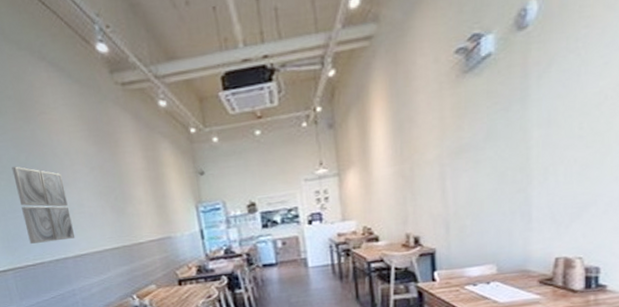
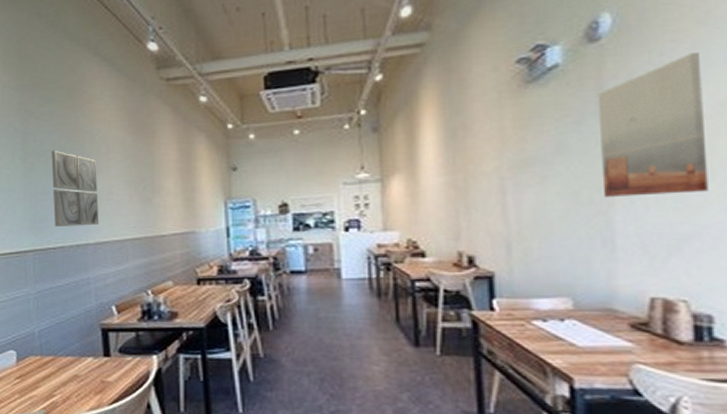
wall art: none [523,38,608,176] -> present [597,53,709,197]

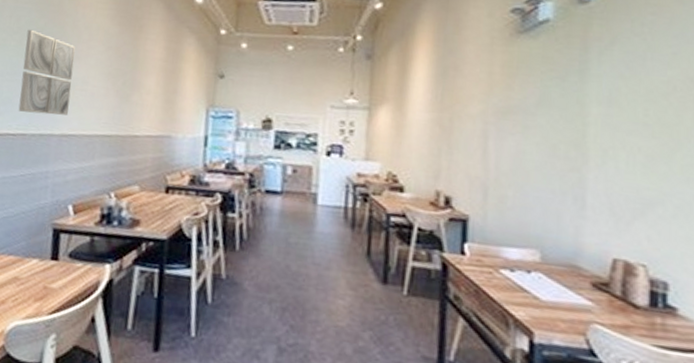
wall art: present [597,53,709,197] -> none [579,28,677,161]

